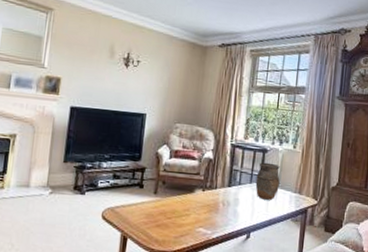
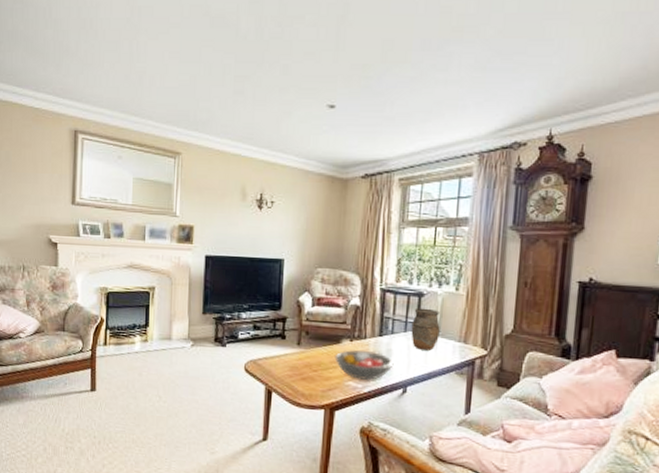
fruit bowl: none [187,198,240,227] -> present [334,349,394,380]

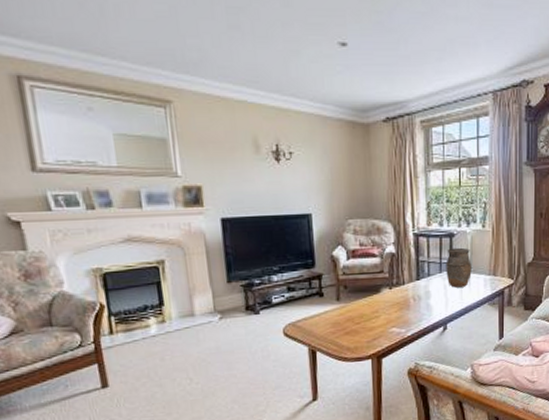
fruit bowl: present [334,349,394,380] -> none [376,295,433,325]

